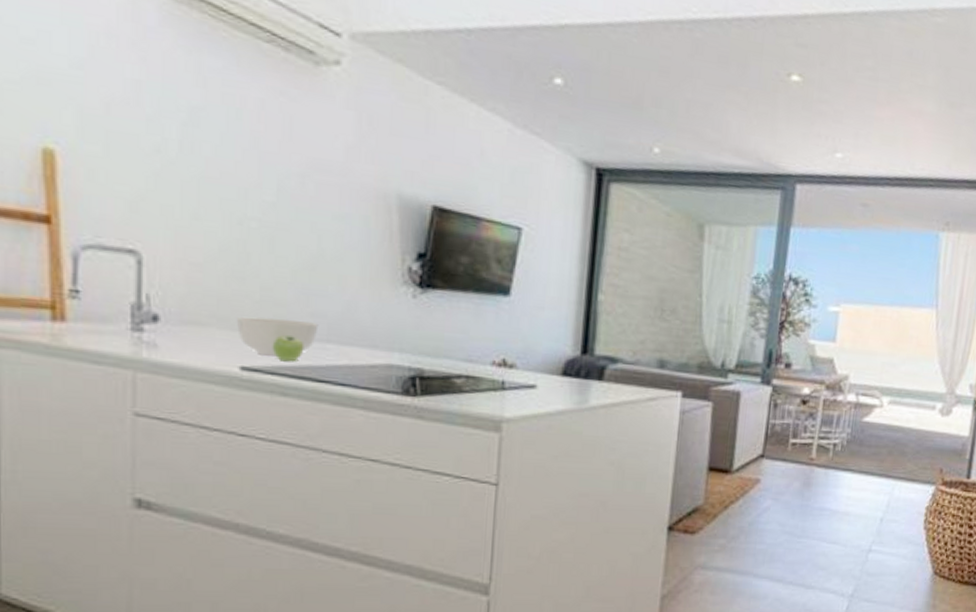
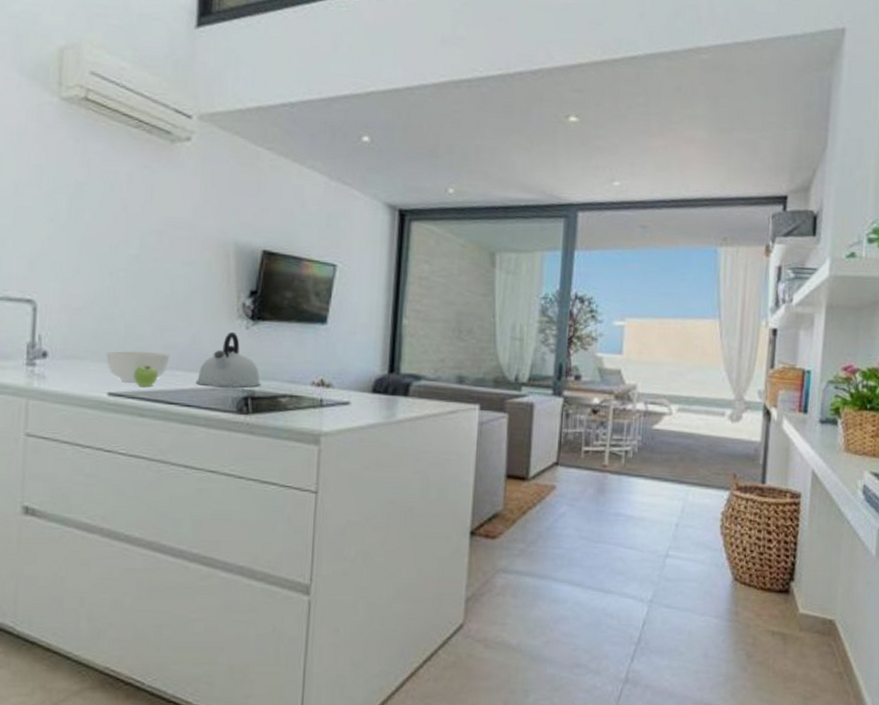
kettle: none [351,300,432,366] -> present [195,331,261,388]

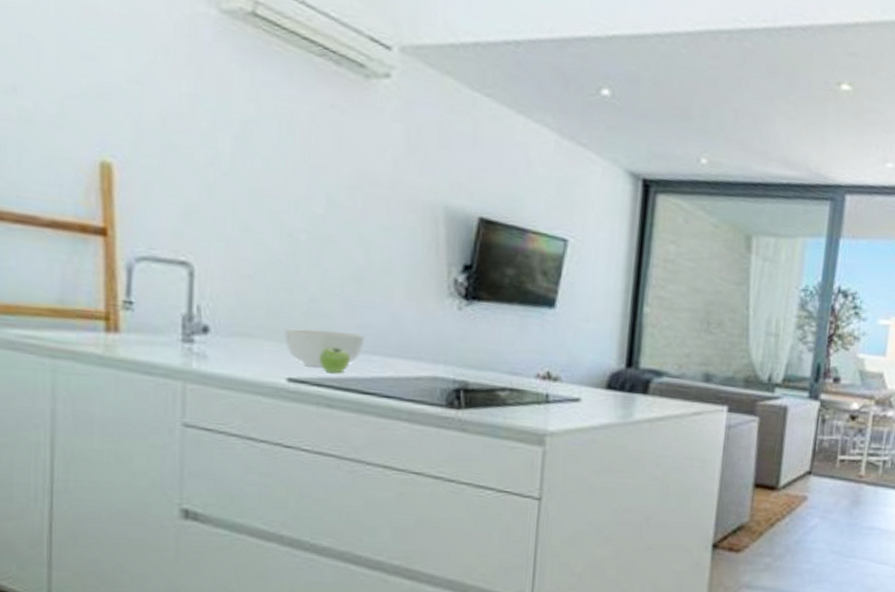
kettle: present [195,331,261,388] -> none [396,312,476,378]

